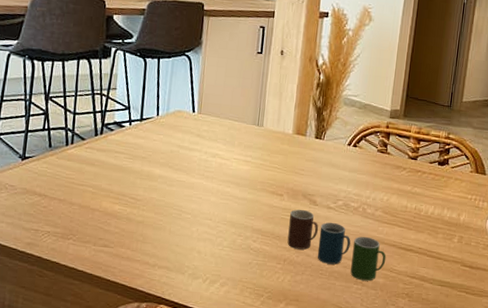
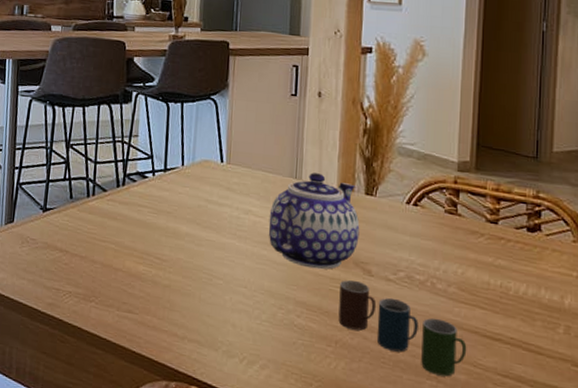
teapot: none [232,120,309,202] -> present [268,173,360,270]

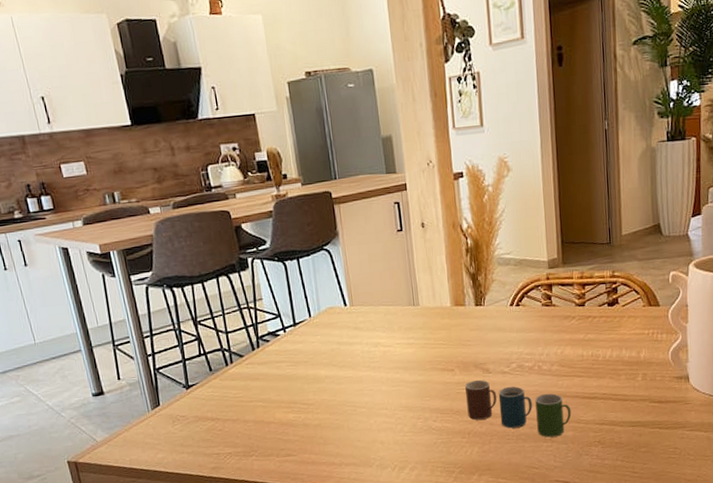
teapot: present [268,173,360,270] -> none [396,296,476,380]

